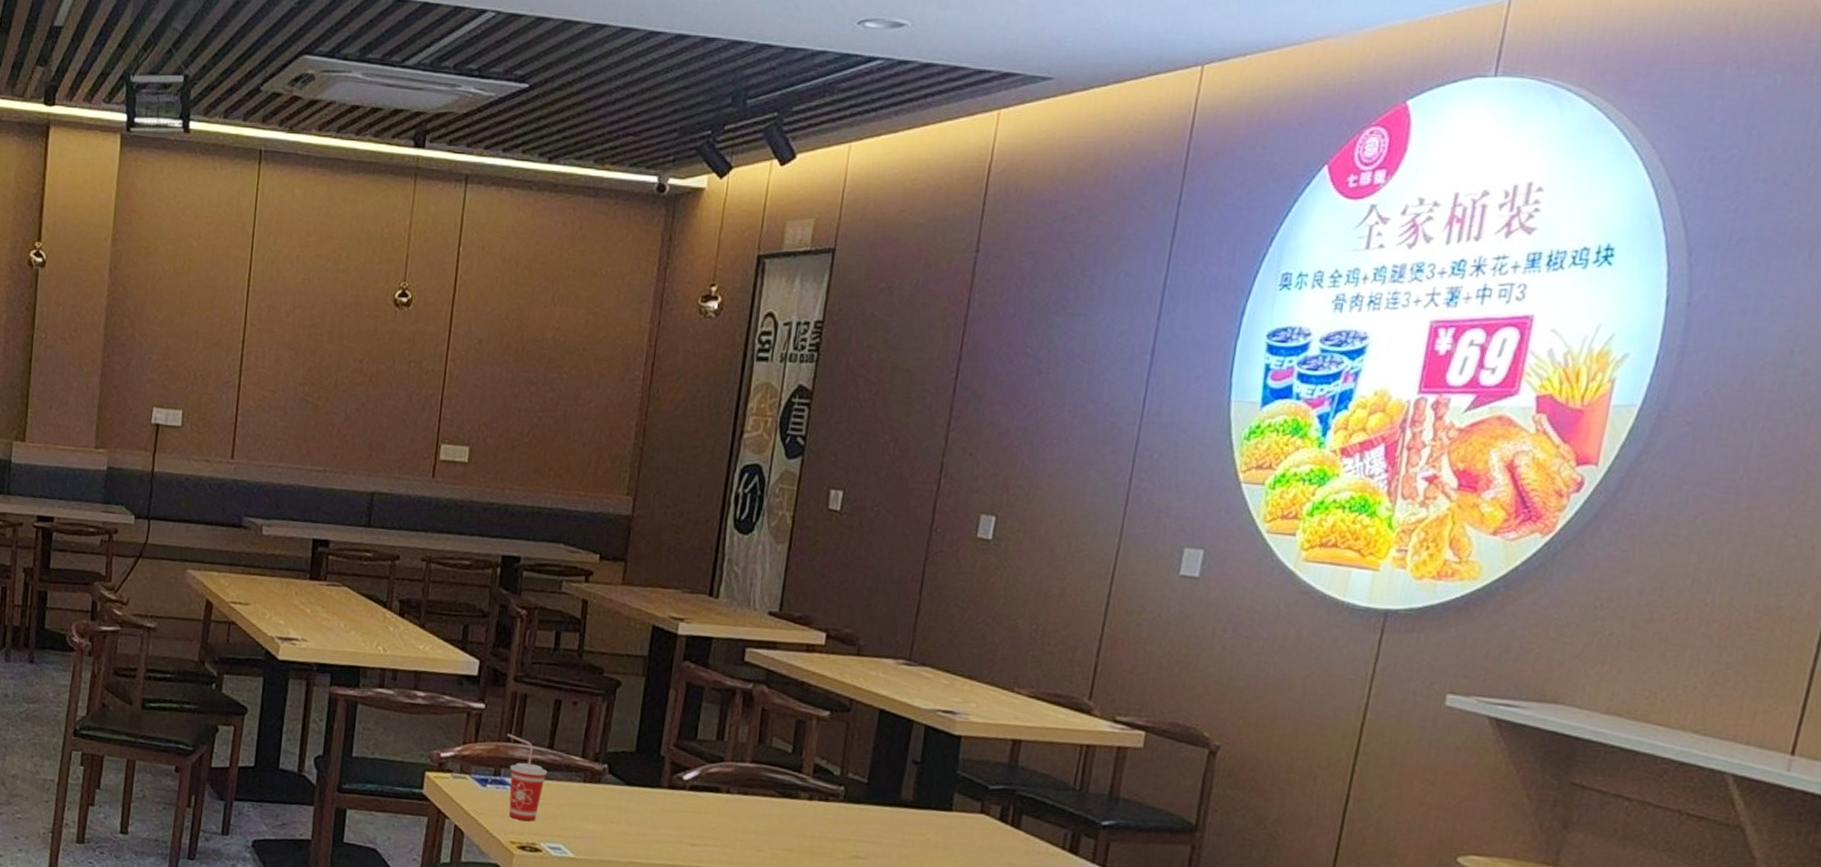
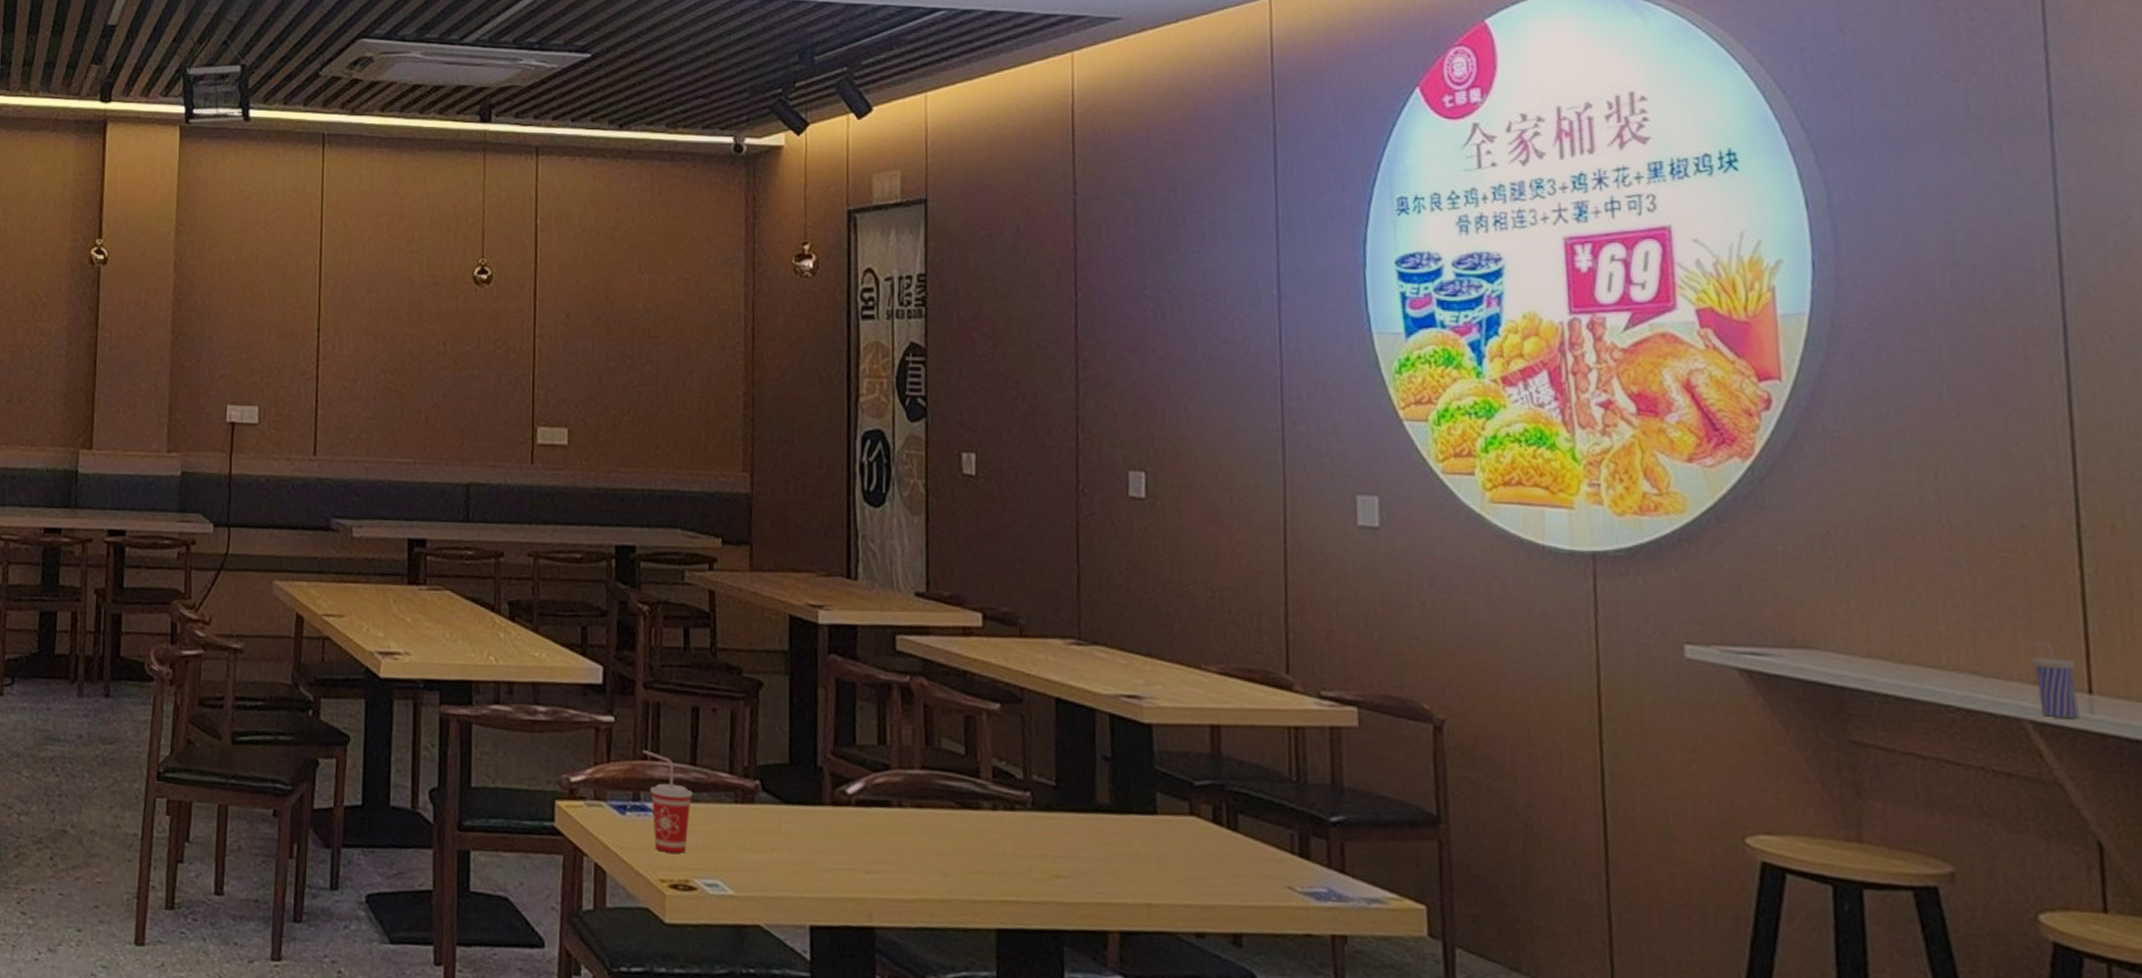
beverage cup: none [1744,709,1787,775] -> present [2030,642,2080,718]

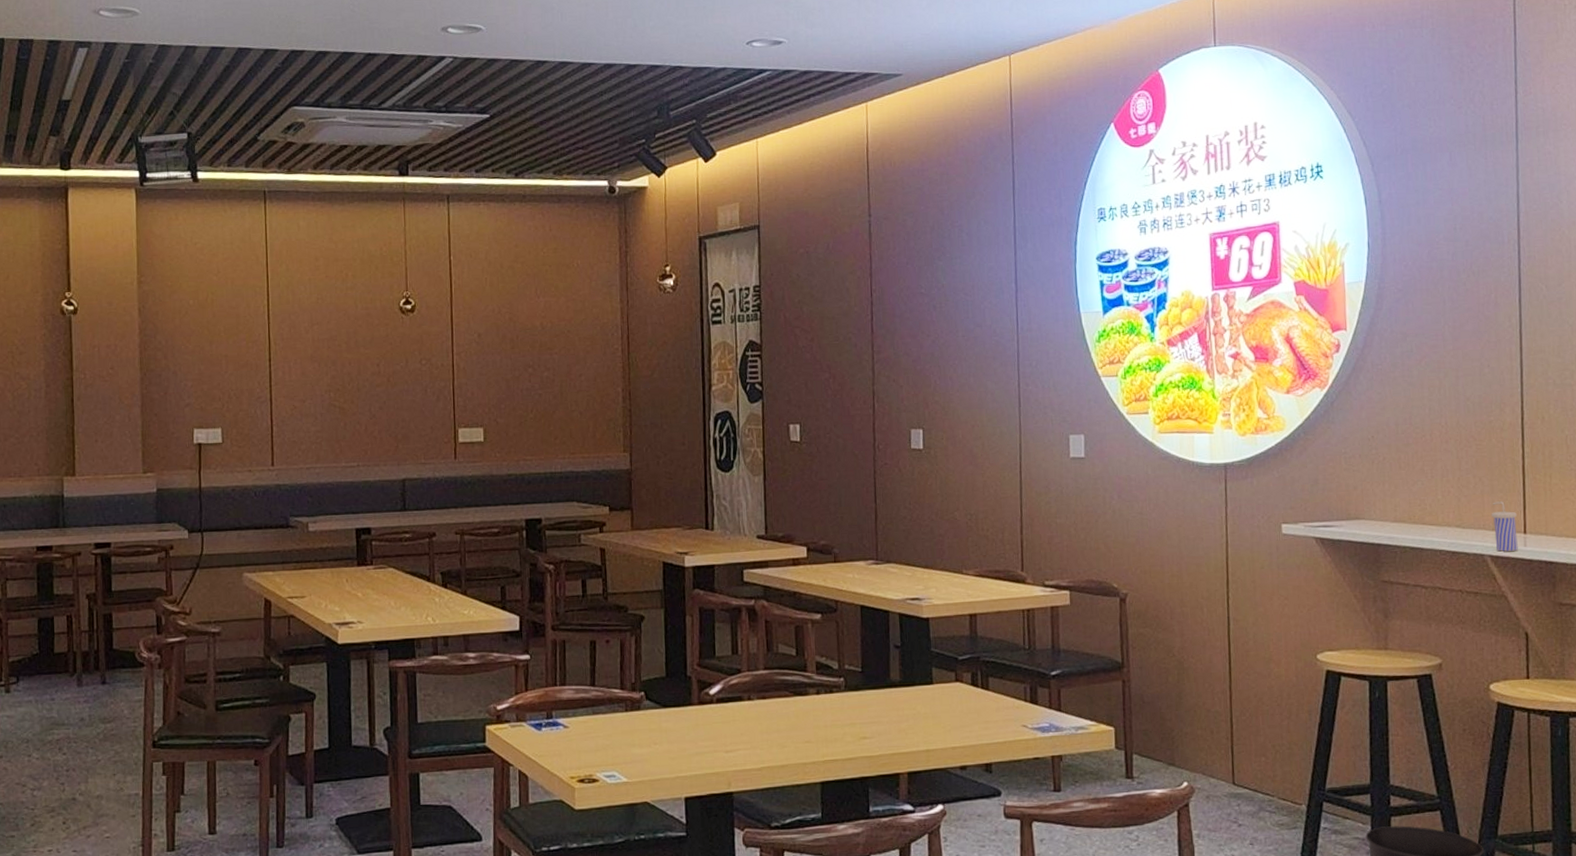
beverage cup: present [643,750,693,853] -> none [553,678,594,756]

